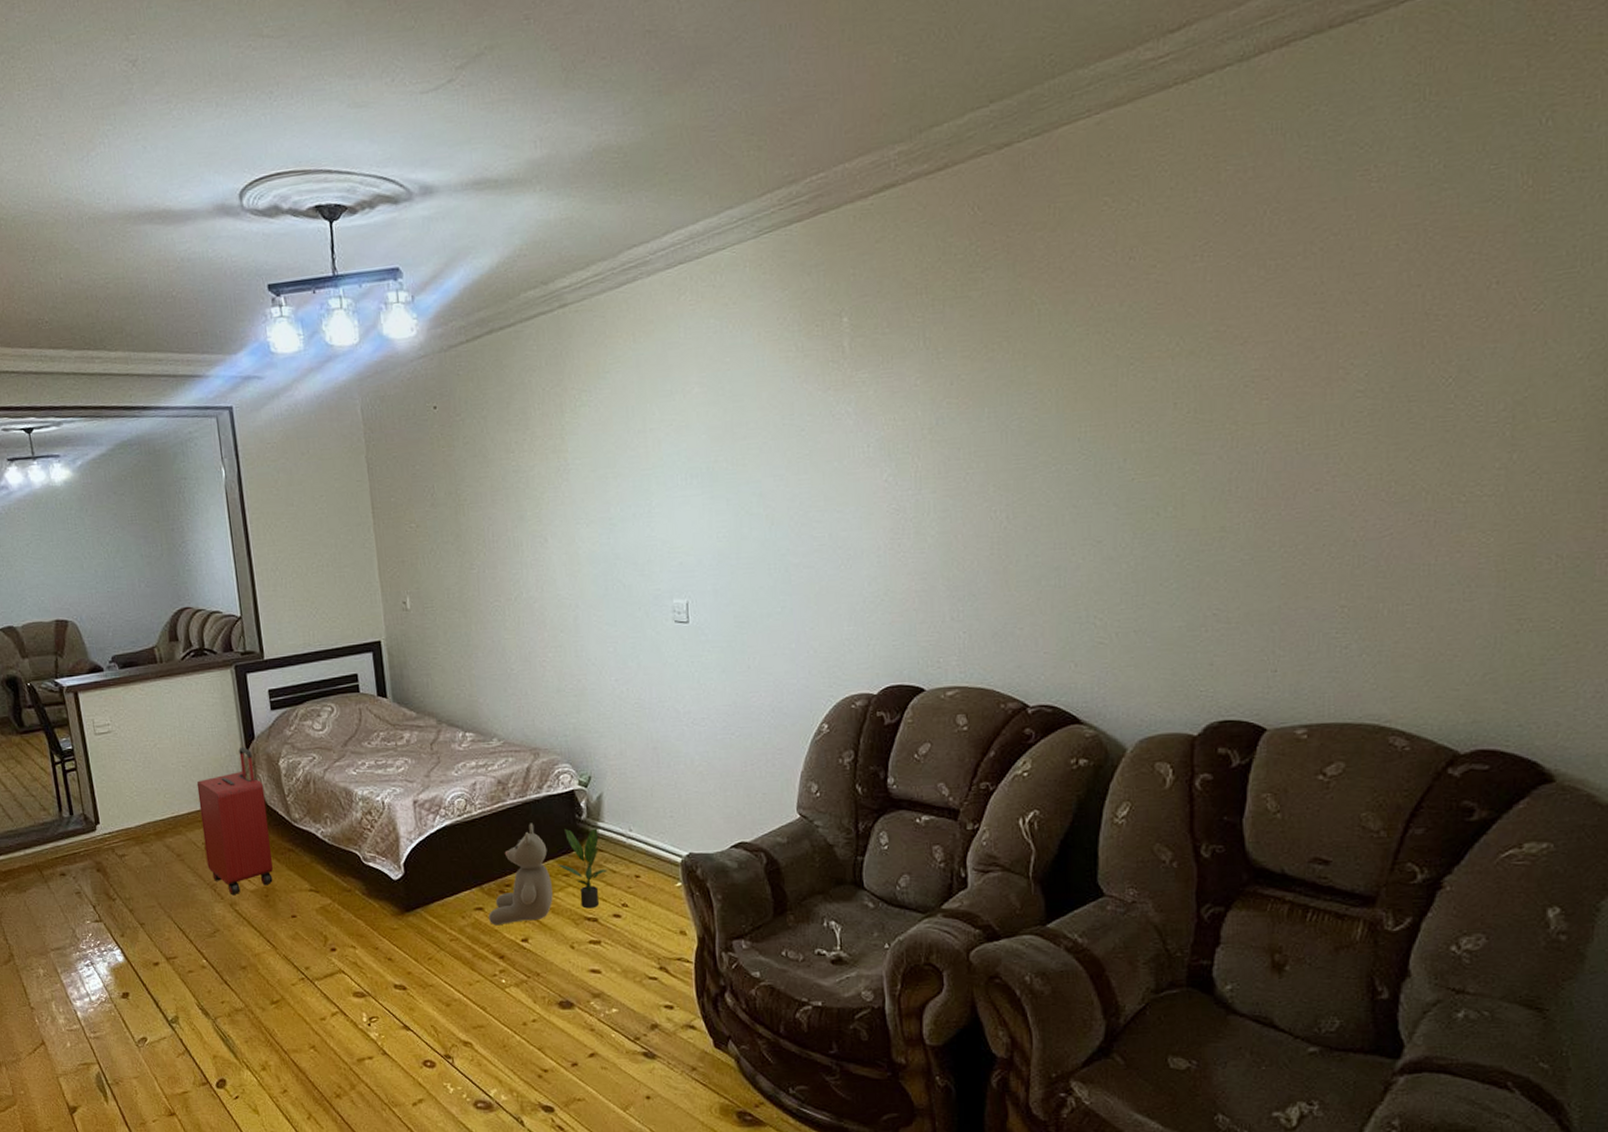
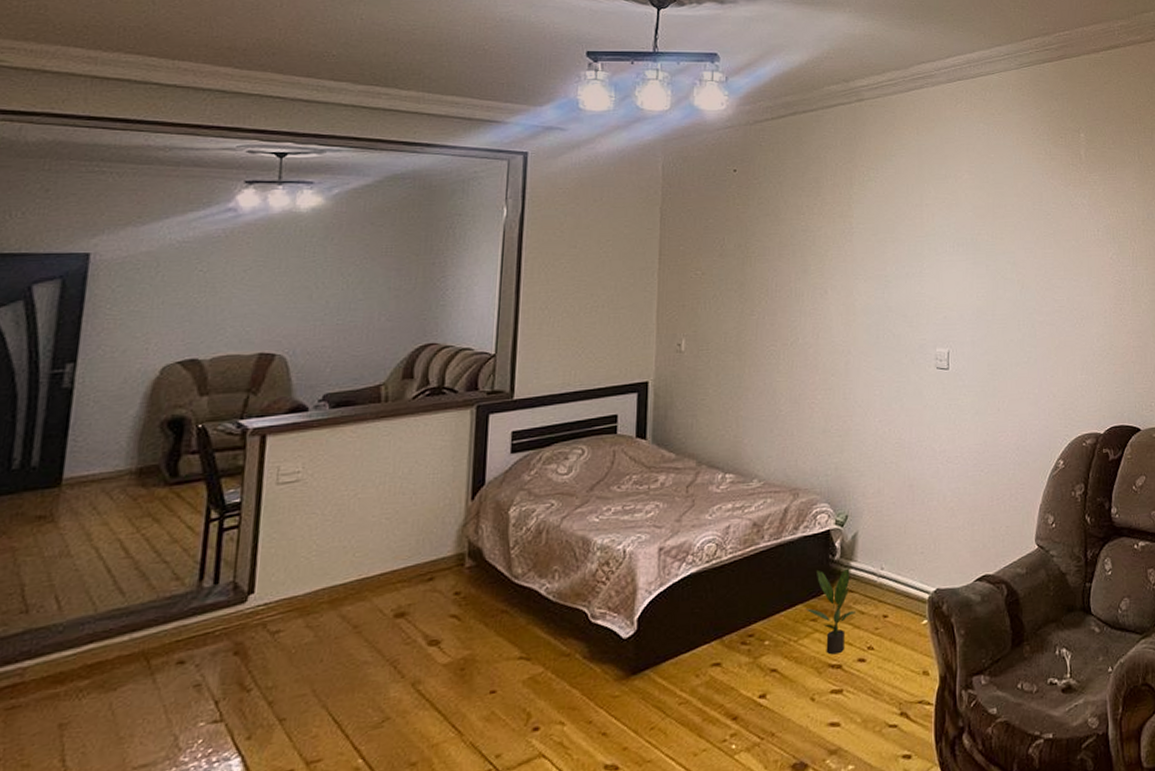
suitcase: present [196,746,273,894] -> none [392,494,485,671]
teddy bear: present [489,823,553,926] -> none [726,566,798,683]

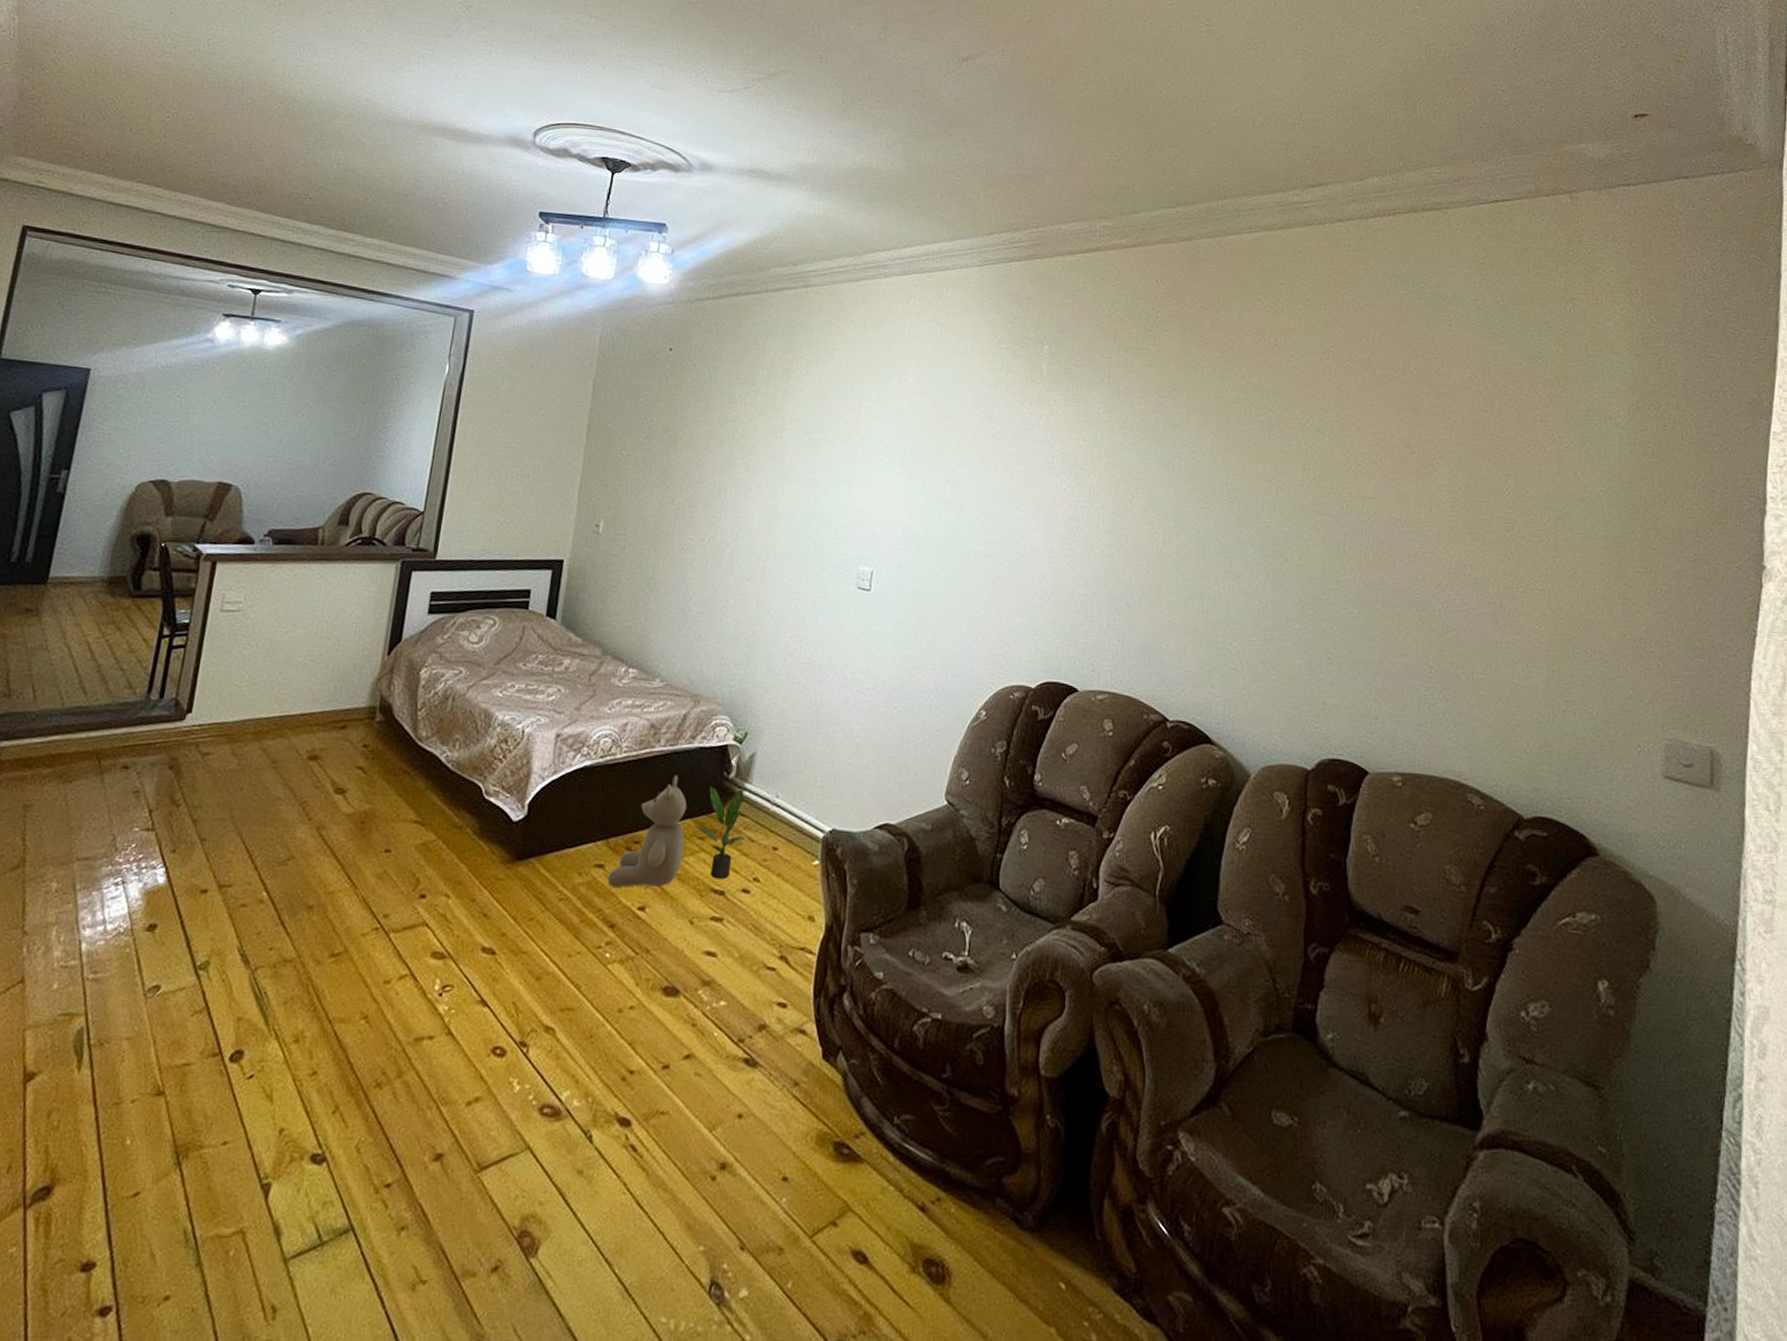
teddy bear: none [726,566,798,683] -> present [607,775,687,888]

